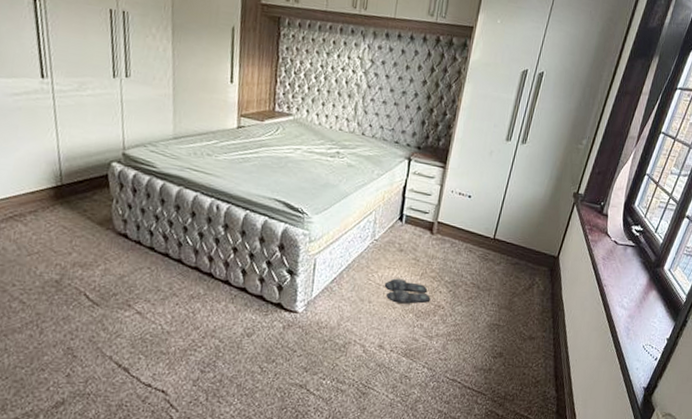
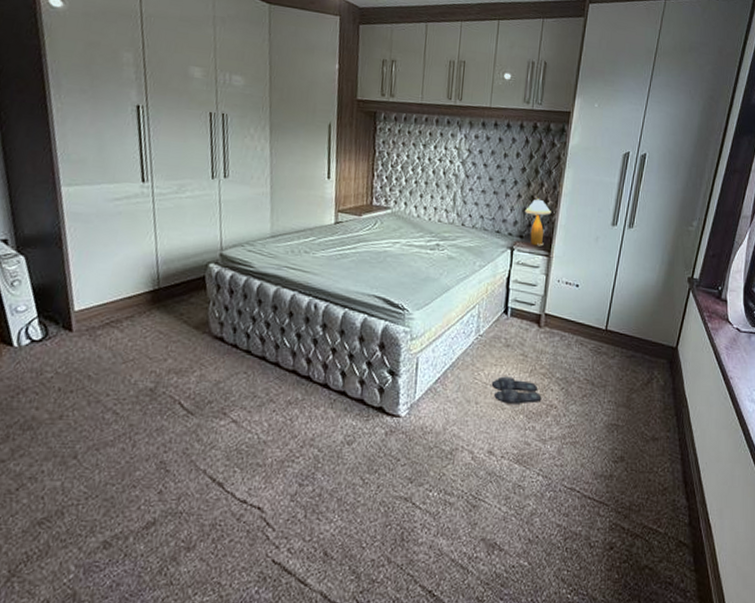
table lamp: none [423,110,450,158] -> present [524,197,552,246]

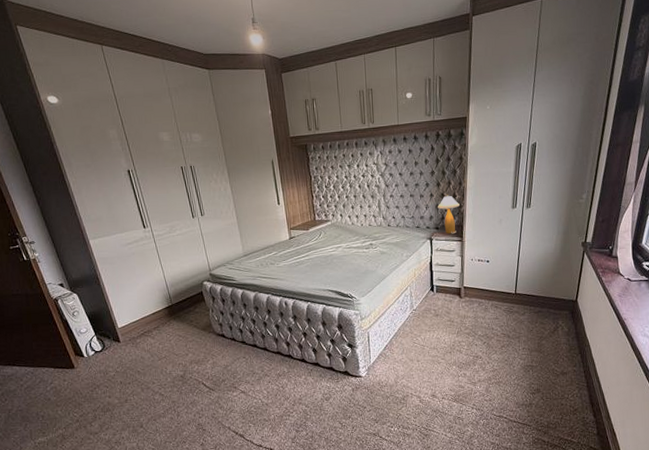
slippers: present [491,376,542,404] -> none [427,338,469,359]

